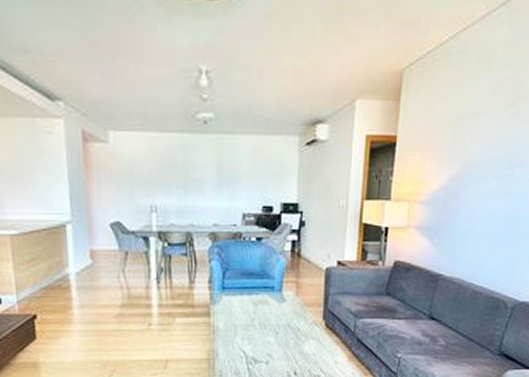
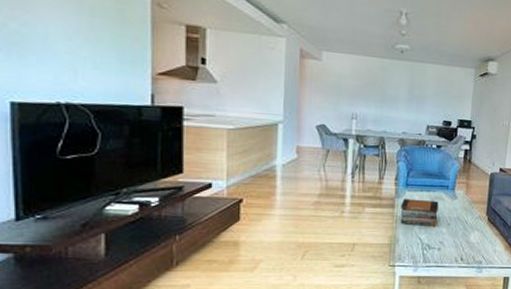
book stack: none [218,304,263,337] -> present [400,199,439,227]

